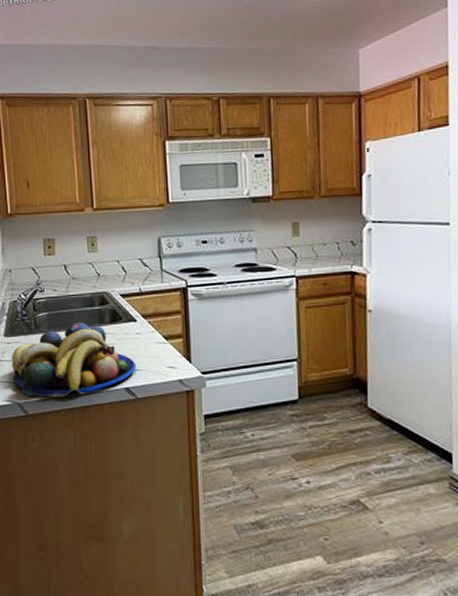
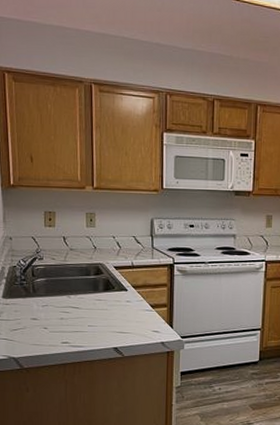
fruit bowl: present [12,323,136,398] -> none [9,289,125,354]

